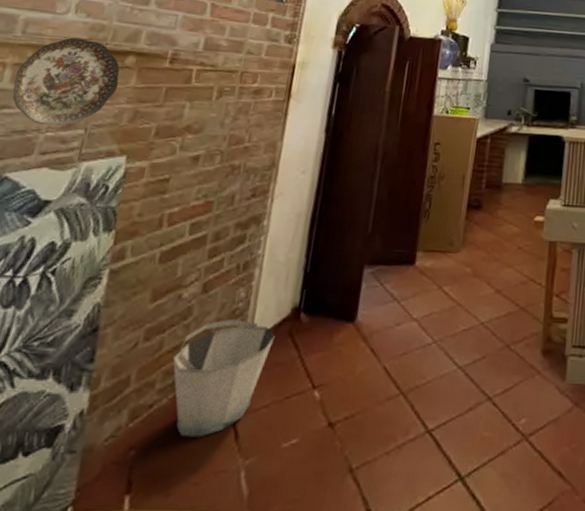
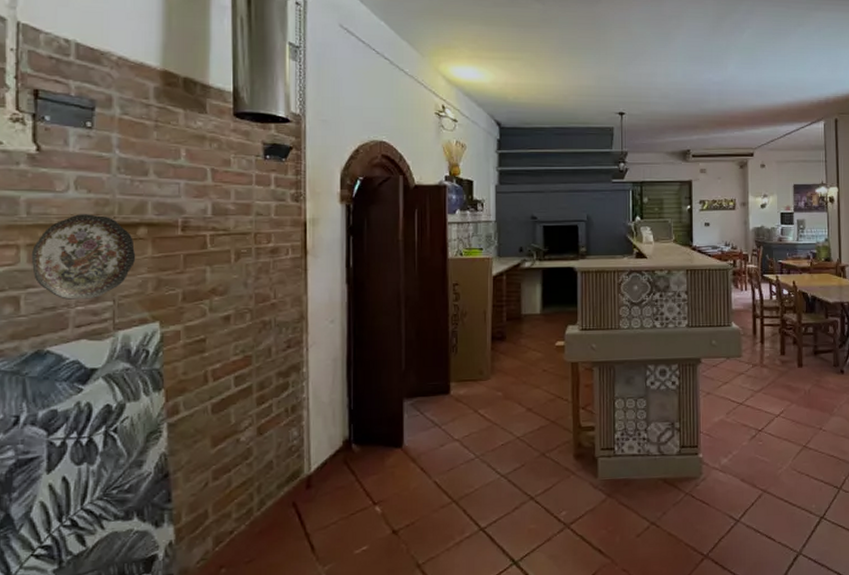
bucket: present [173,318,275,438] -> none [243,454,332,554]

